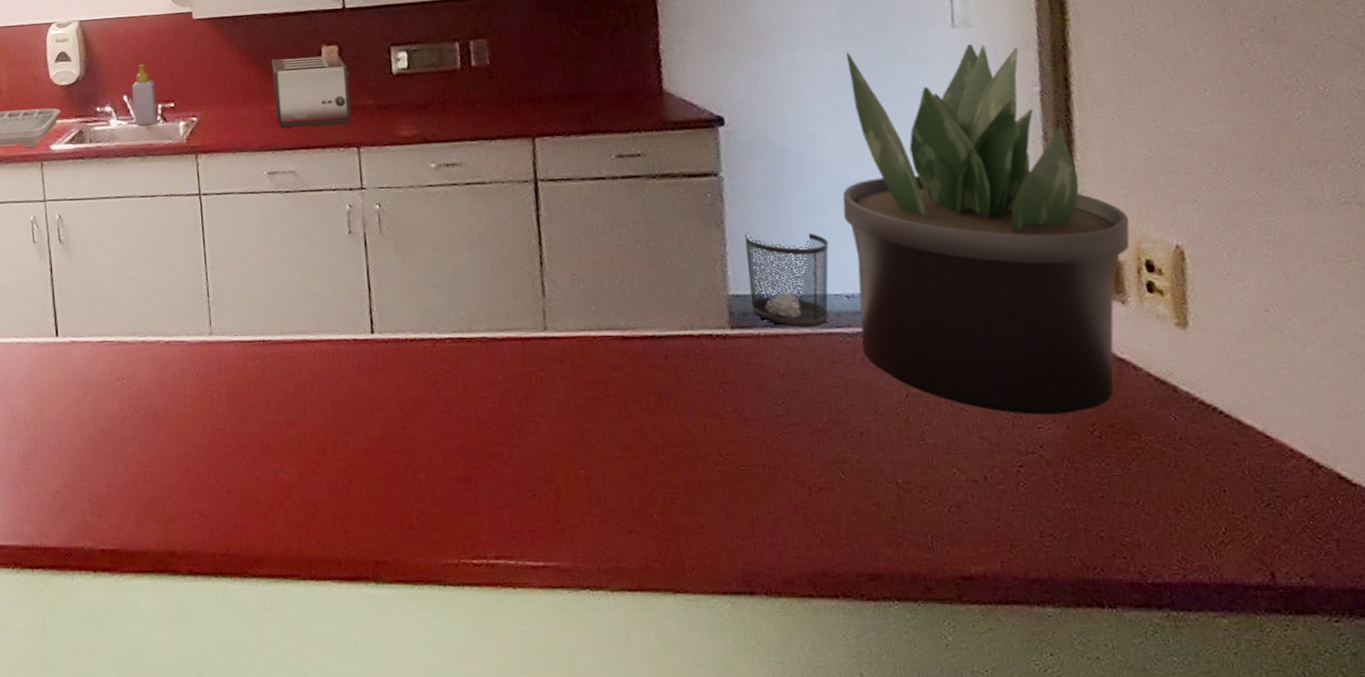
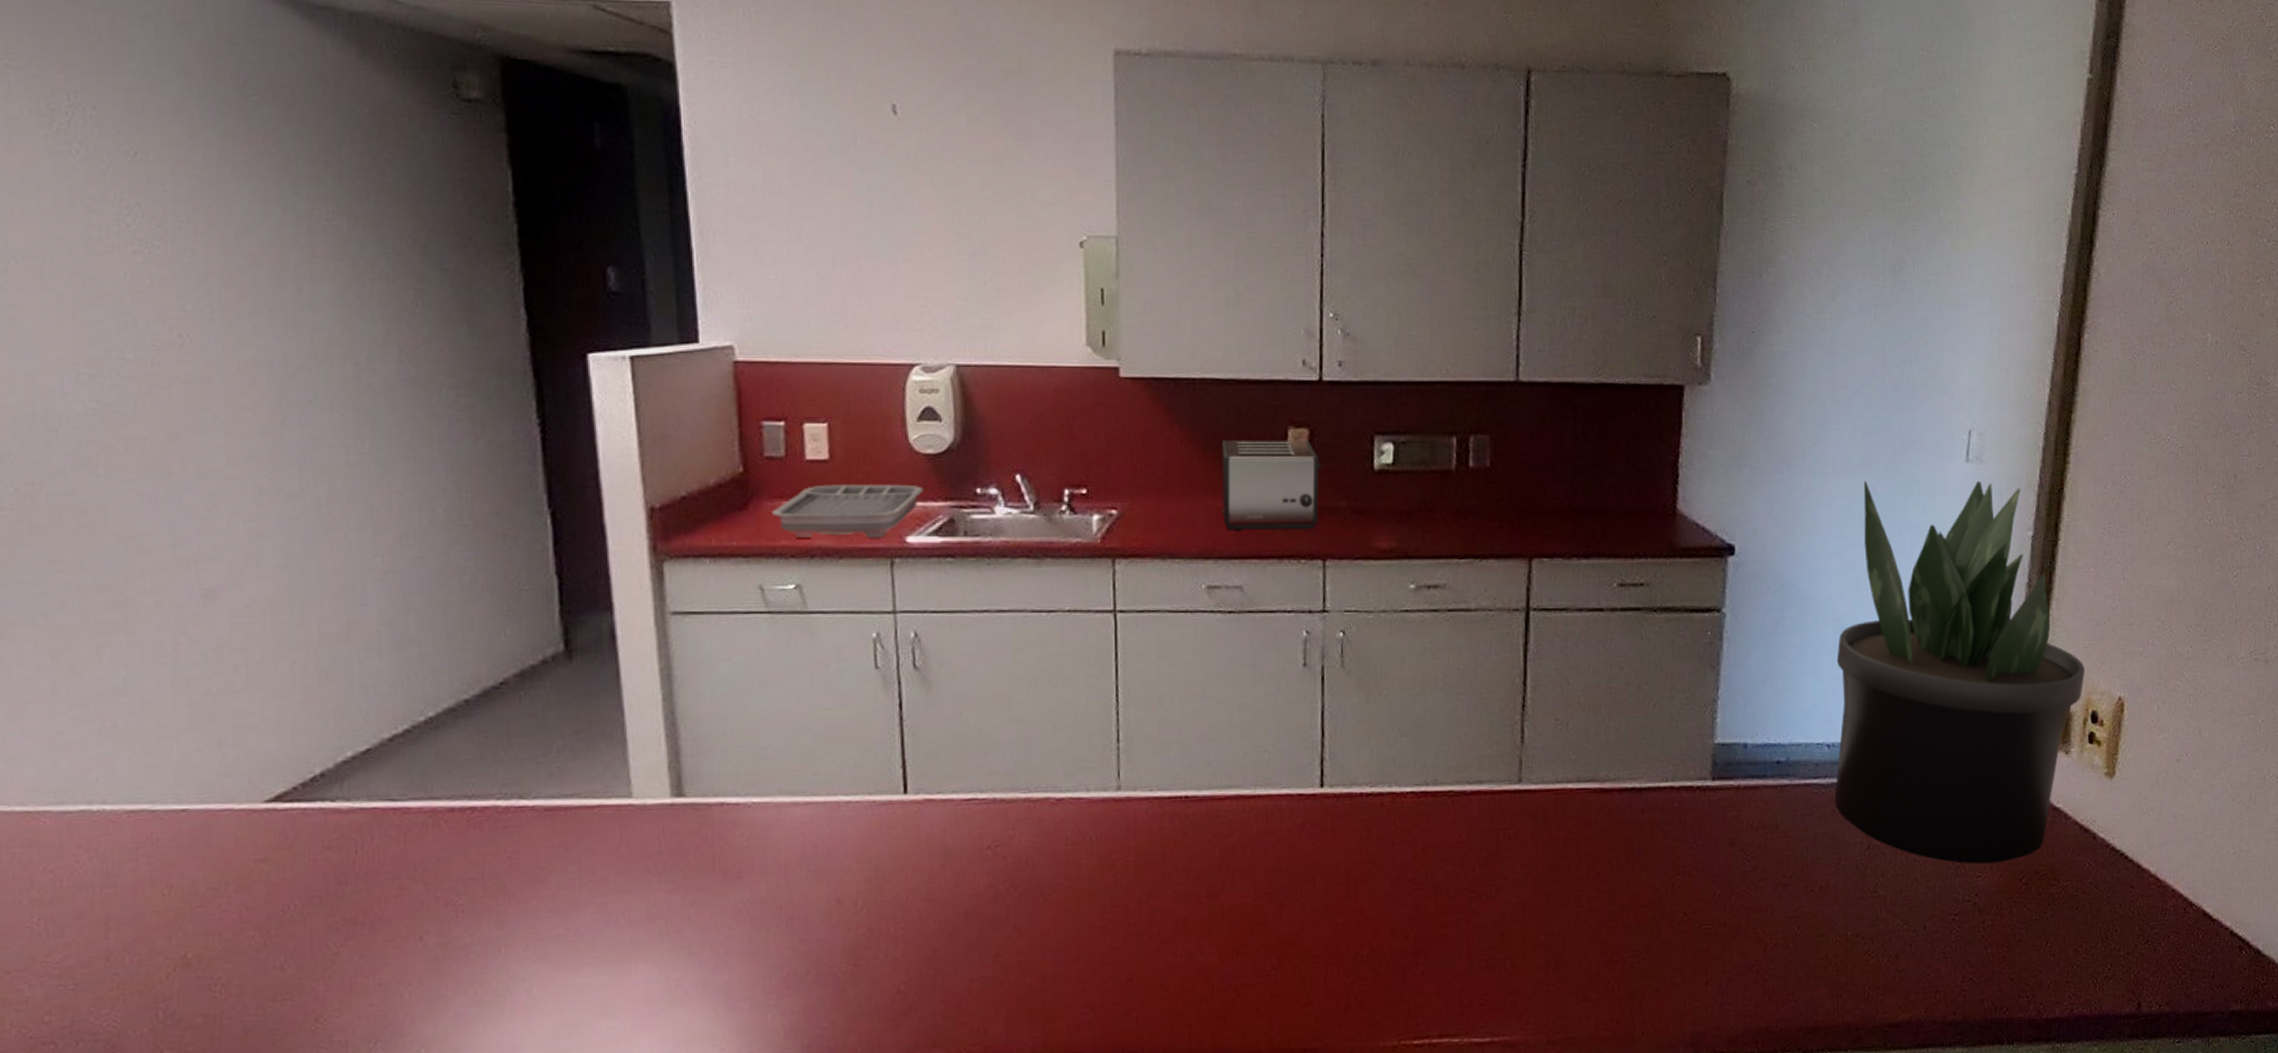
soap bottle: present [131,64,158,126] -> none [1027,433,1063,516]
waste bin: present [744,232,829,328] -> none [1736,675,1819,779]

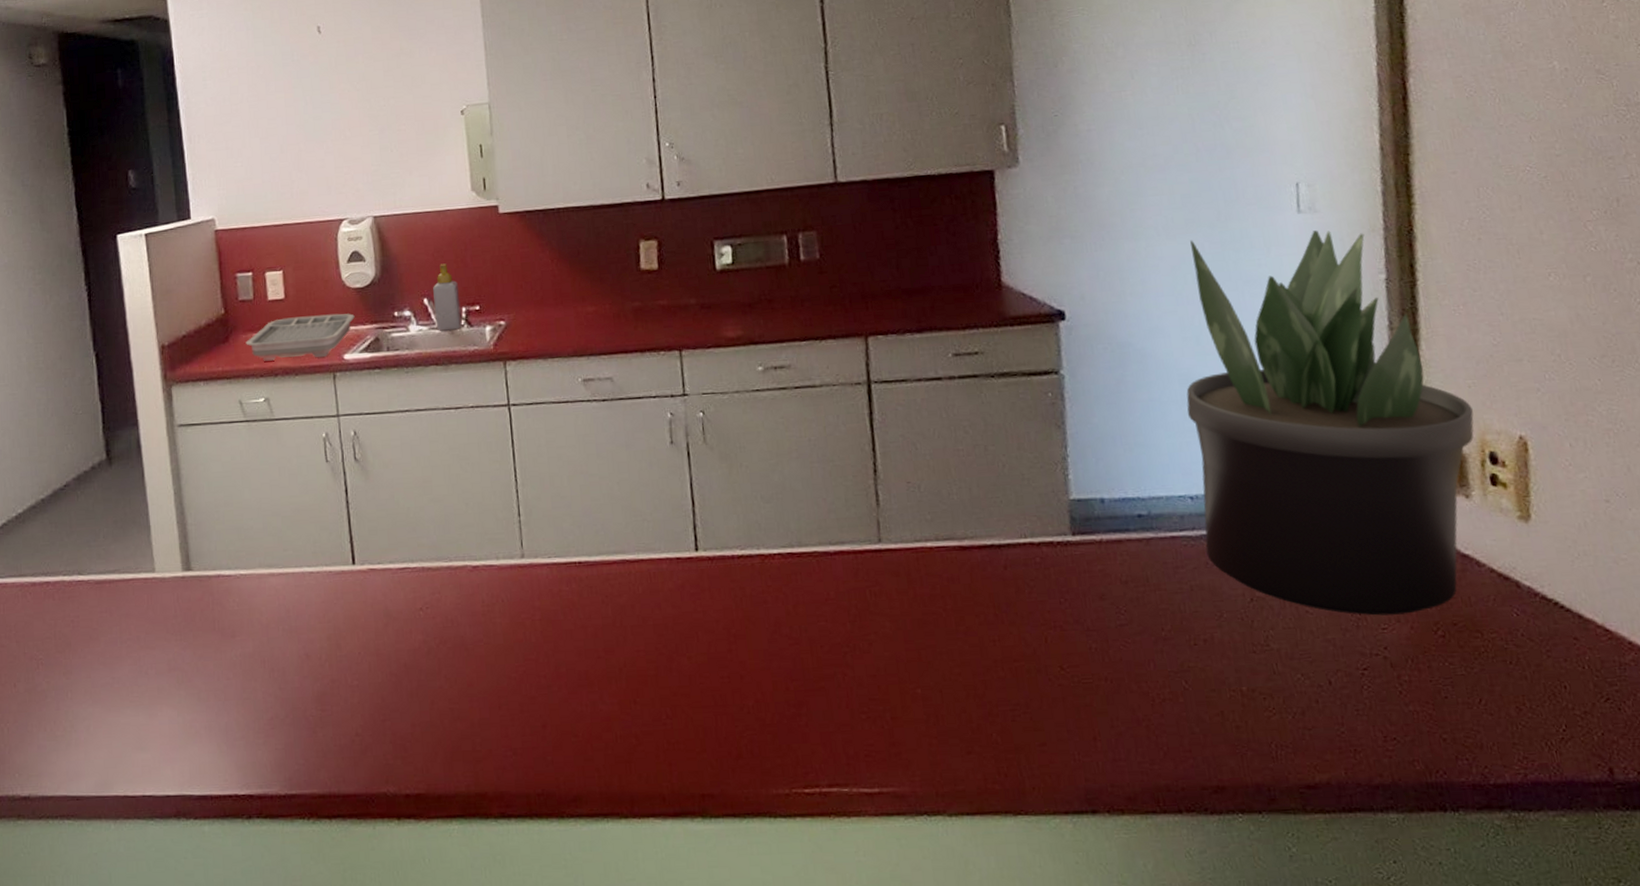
soap bottle: none [1027,433,1063,516] -> present [432,263,462,331]
toaster: present [1221,439,1322,531] -> none [585,249,673,331]

